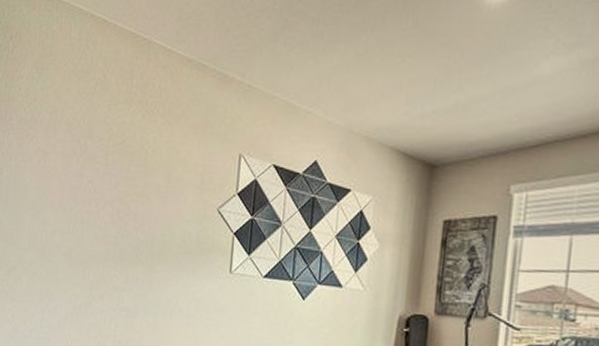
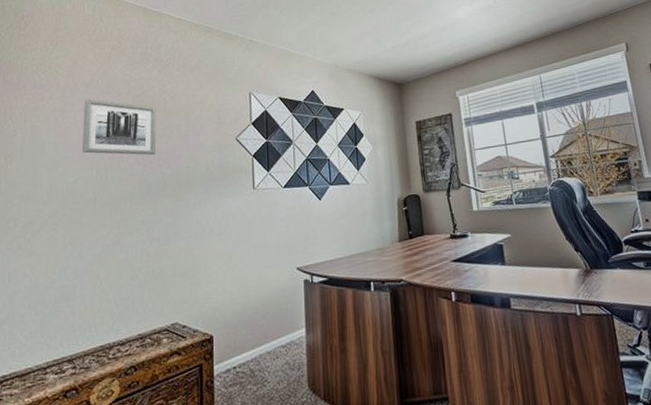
wall art: none [61,141,136,216] -> present [82,99,156,156]

